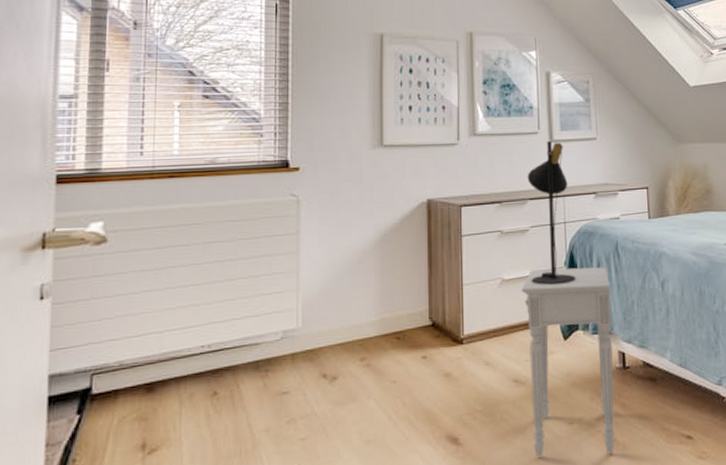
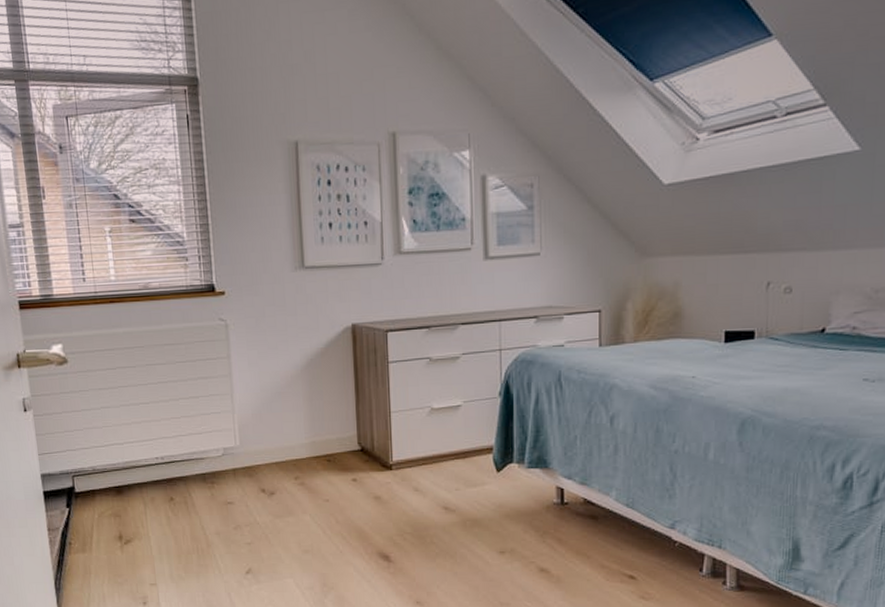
nightstand: present [521,266,615,458] -> none [452,398,551,584]
table lamp: present [527,141,575,285] -> none [458,258,511,415]

